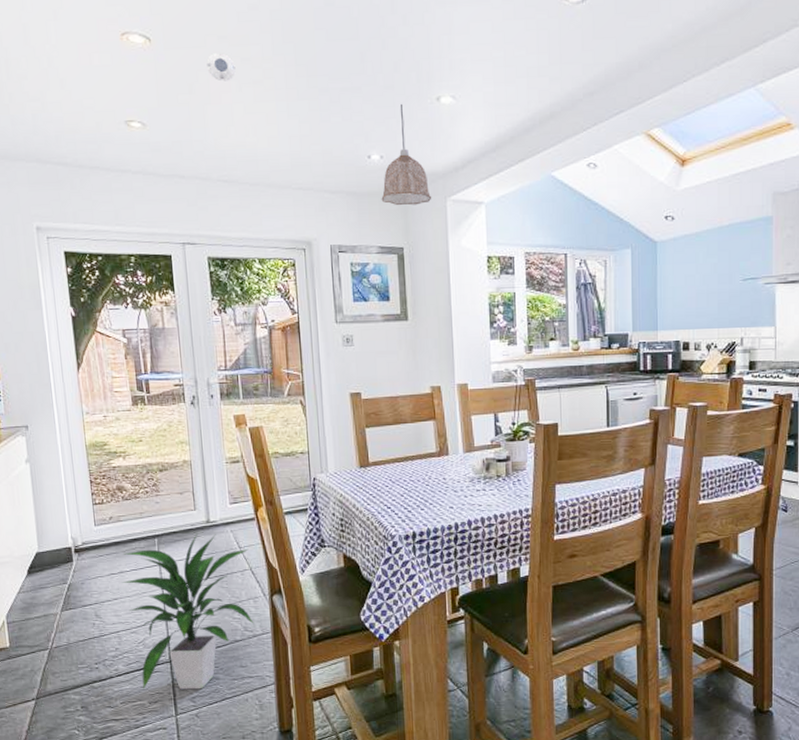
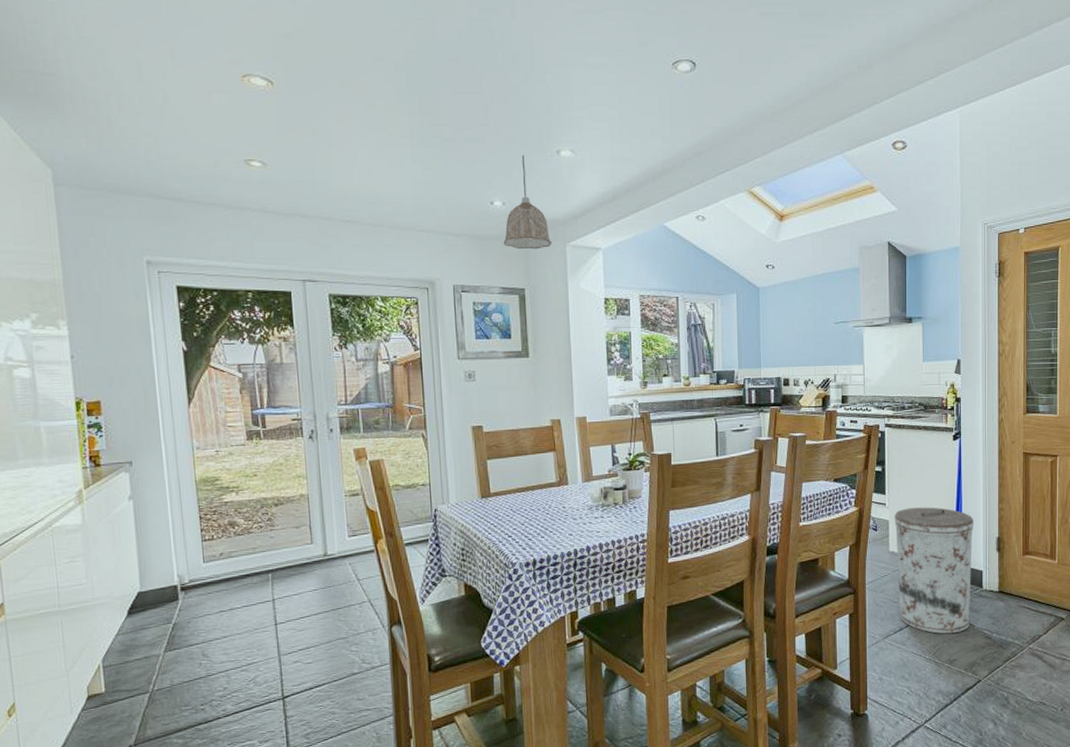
indoor plant: present [122,533,254,690] -> none [232,567,373,729]
smoke detector: present [206,53,236,82] -> none [330,99,360,126]

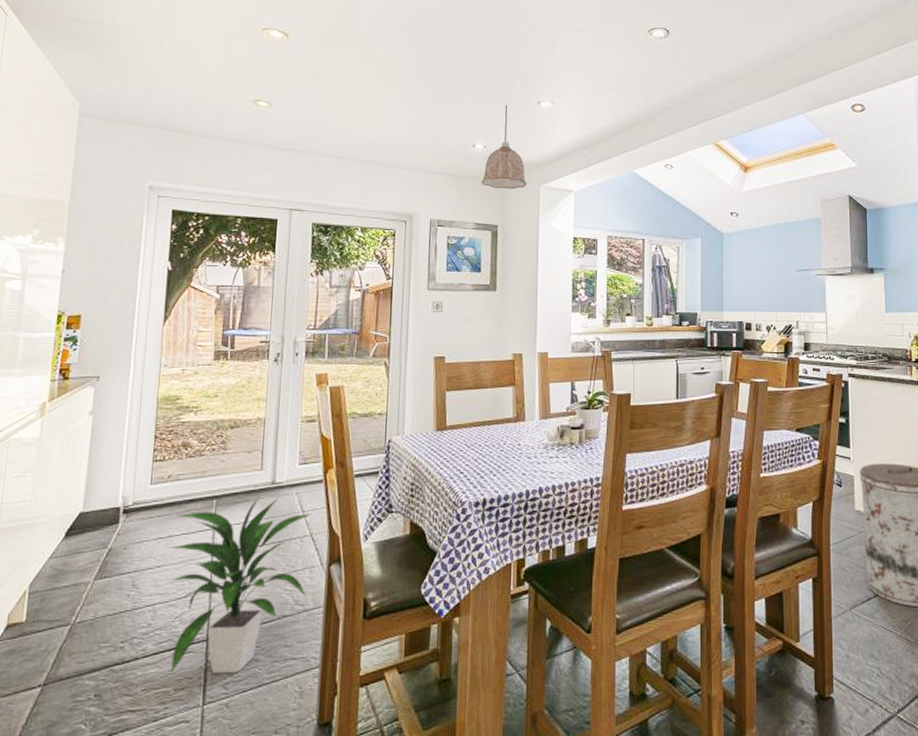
indoor plant: none [232,567,373,729] -> present [169,495,312,674]

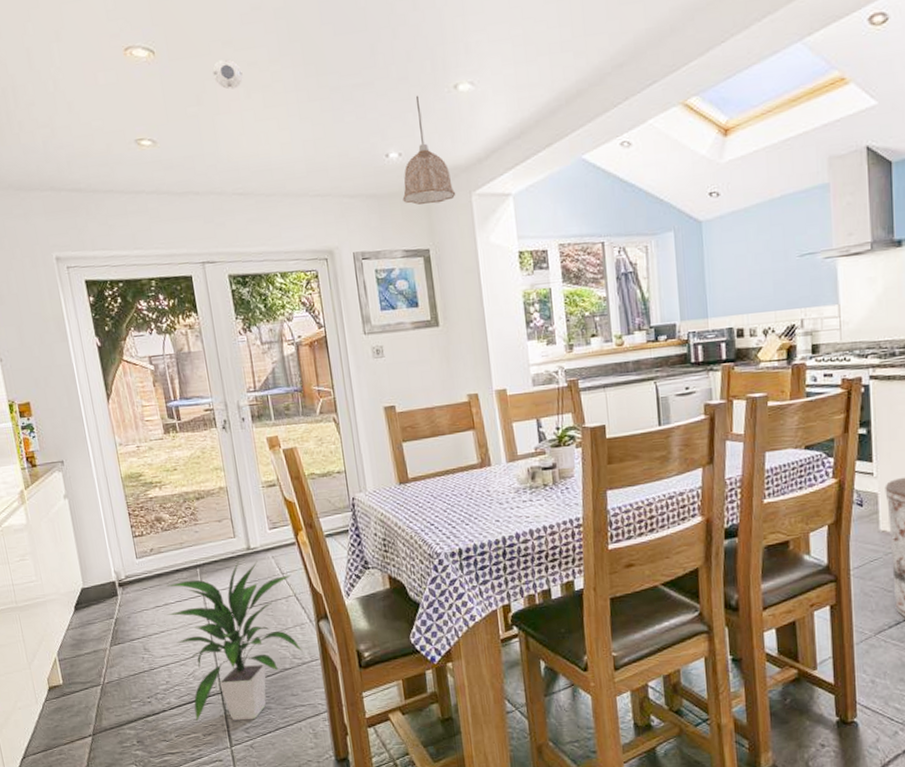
smoke detector: none [336,51,362,75] -> present [212,59,243,89]

